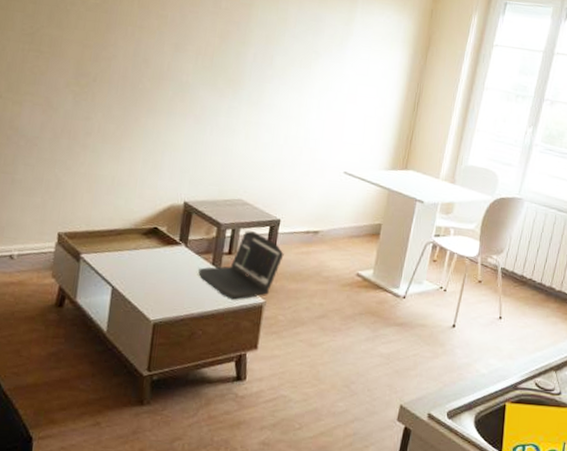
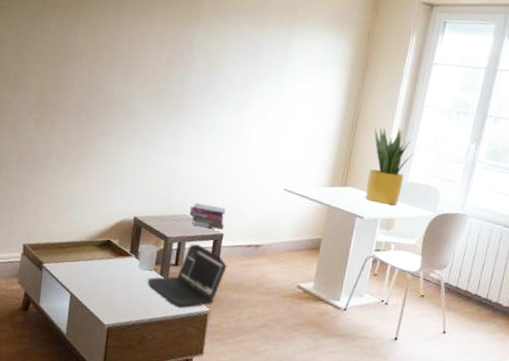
candle holder: none [188,230,211,261] -> present [138,243,158,271]
books: none [244,186,283,215] -> present [189,202,226,230]
planter: none [425,109,475,190] -> present [365,127,415,206]

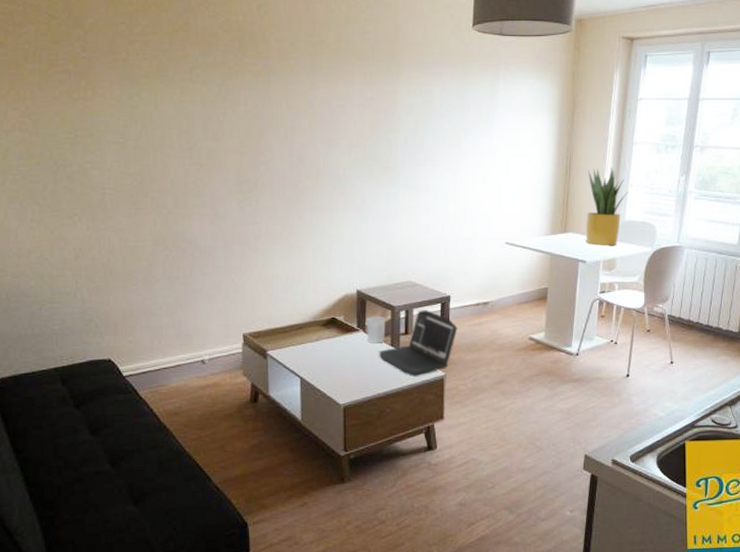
books: present [189,202,226,230] -> none [413,267,450,292]

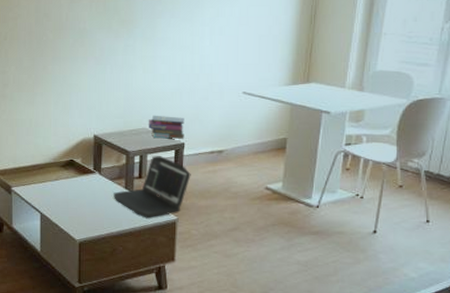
candle holder: present [367,316,386,344] -> none [102,159,121,186]
books: none [413,267,450,292] -> present [148,115,184,139]
planter: present [585,168,629,246] -> none [330,16,383,97]

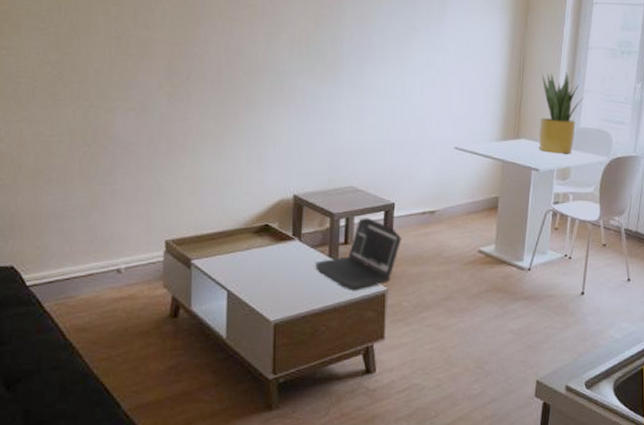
books: present [148,115,184,139] -> none [355,171,395,199]
planter: none [330,16,383,97] -> present [538,72,585,154]

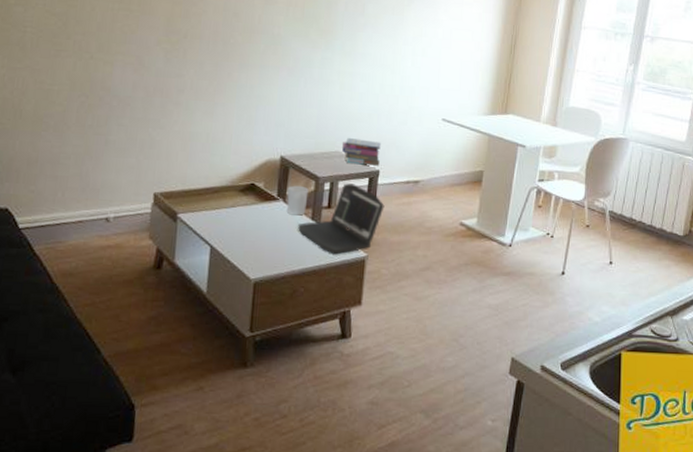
candle holder: none [303,223,324,254] -> present [286,185,309,216]
books: none [355,171,395,199] -> present [341,137,381,166]
planter: present [538,72,585,154] -> none [526,50,575,133]

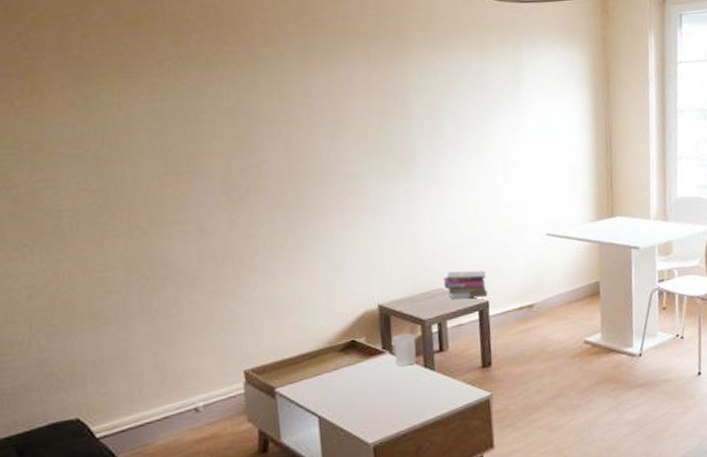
laptop: present [297,183,385,255] -> none [409,320,501,400]

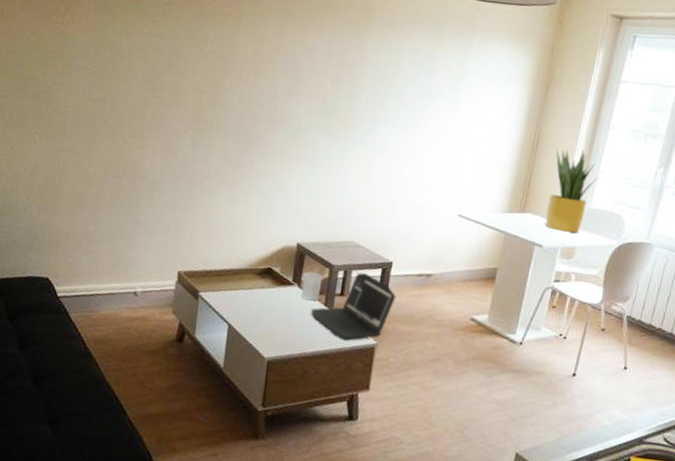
laptop: none [409,320,501,400] -> present [310,272,396,340]
books: present [443,270,488,300] -> none [356,228,396,258]
planter: none [630,140,679,229] -> present [544,149,600,234]

